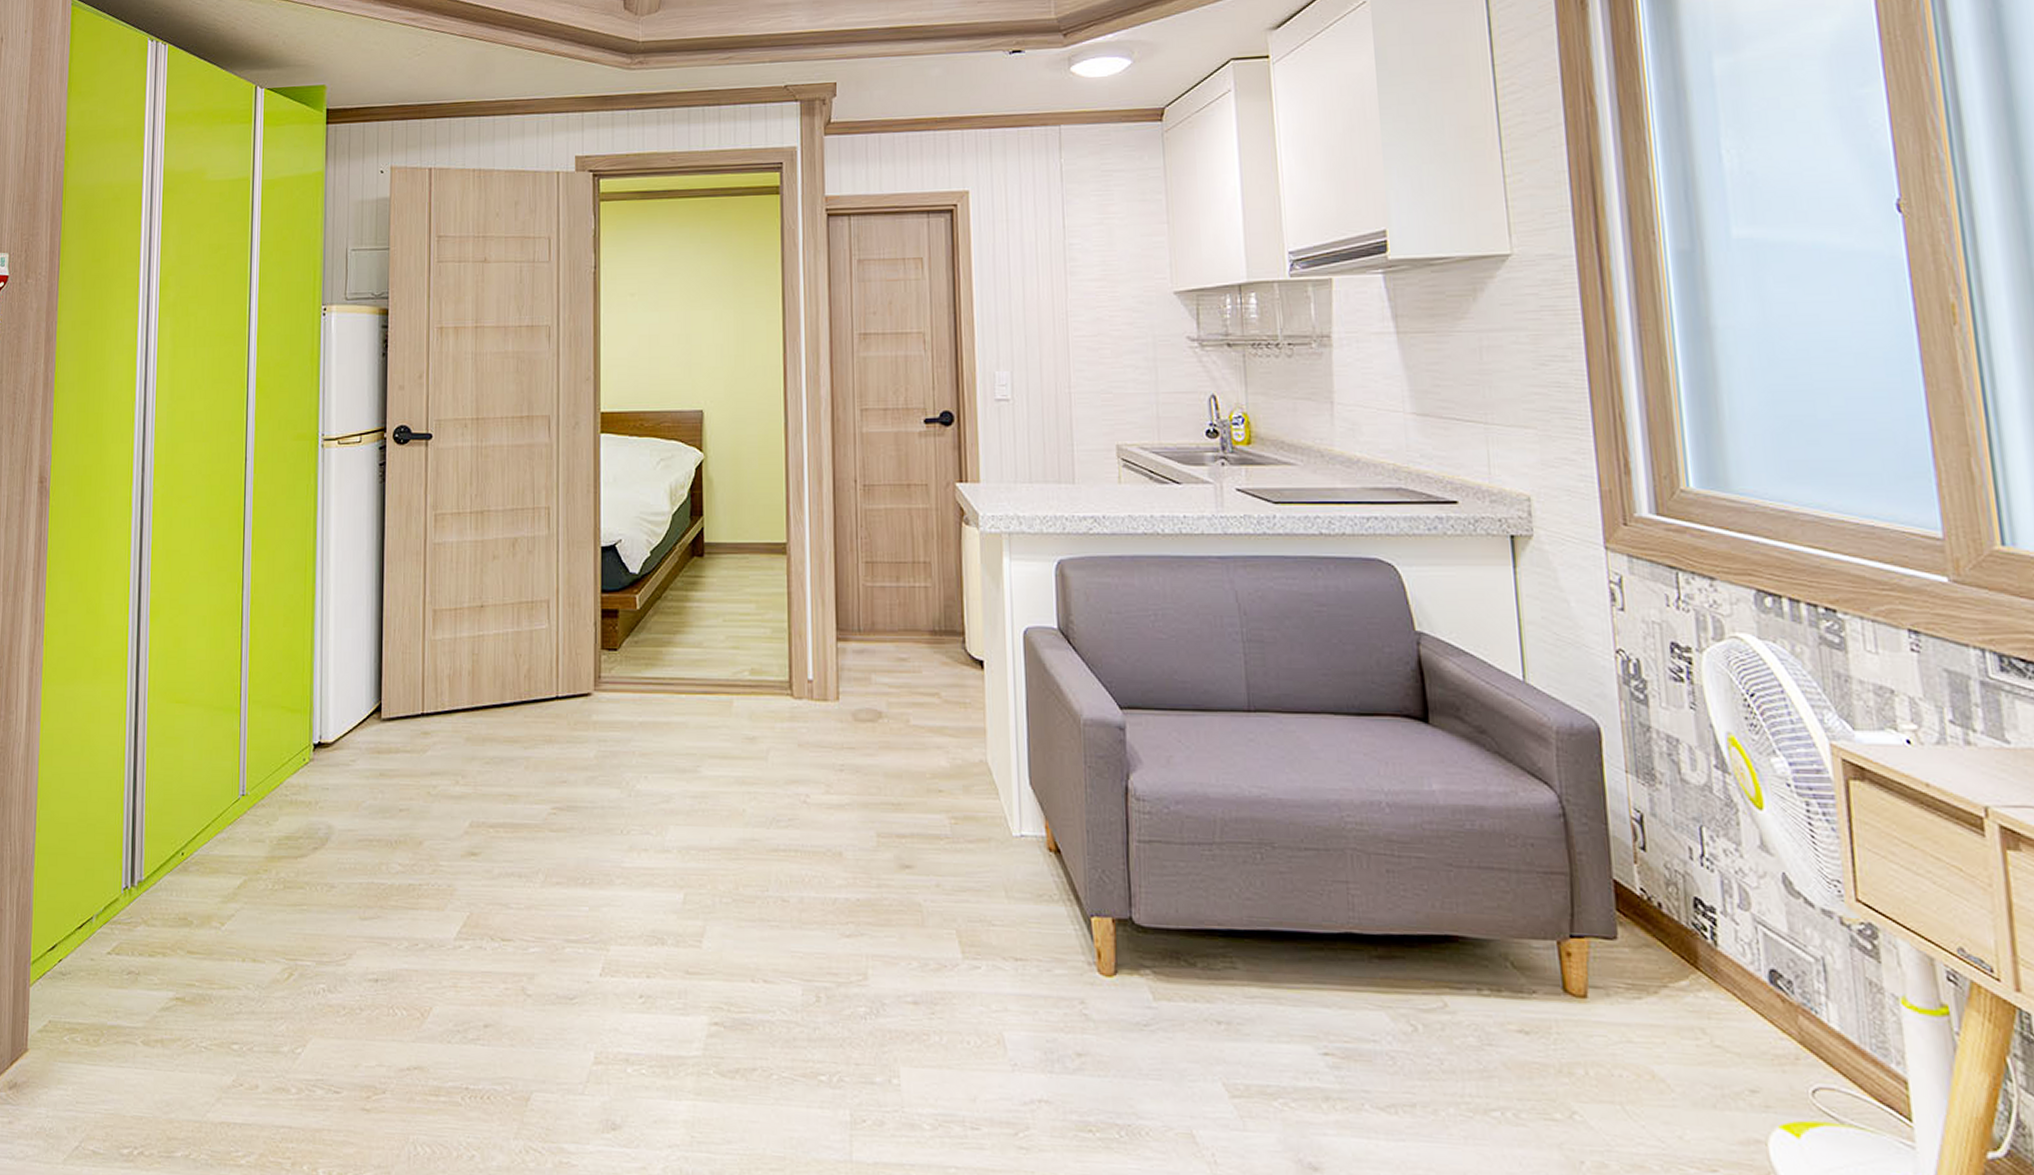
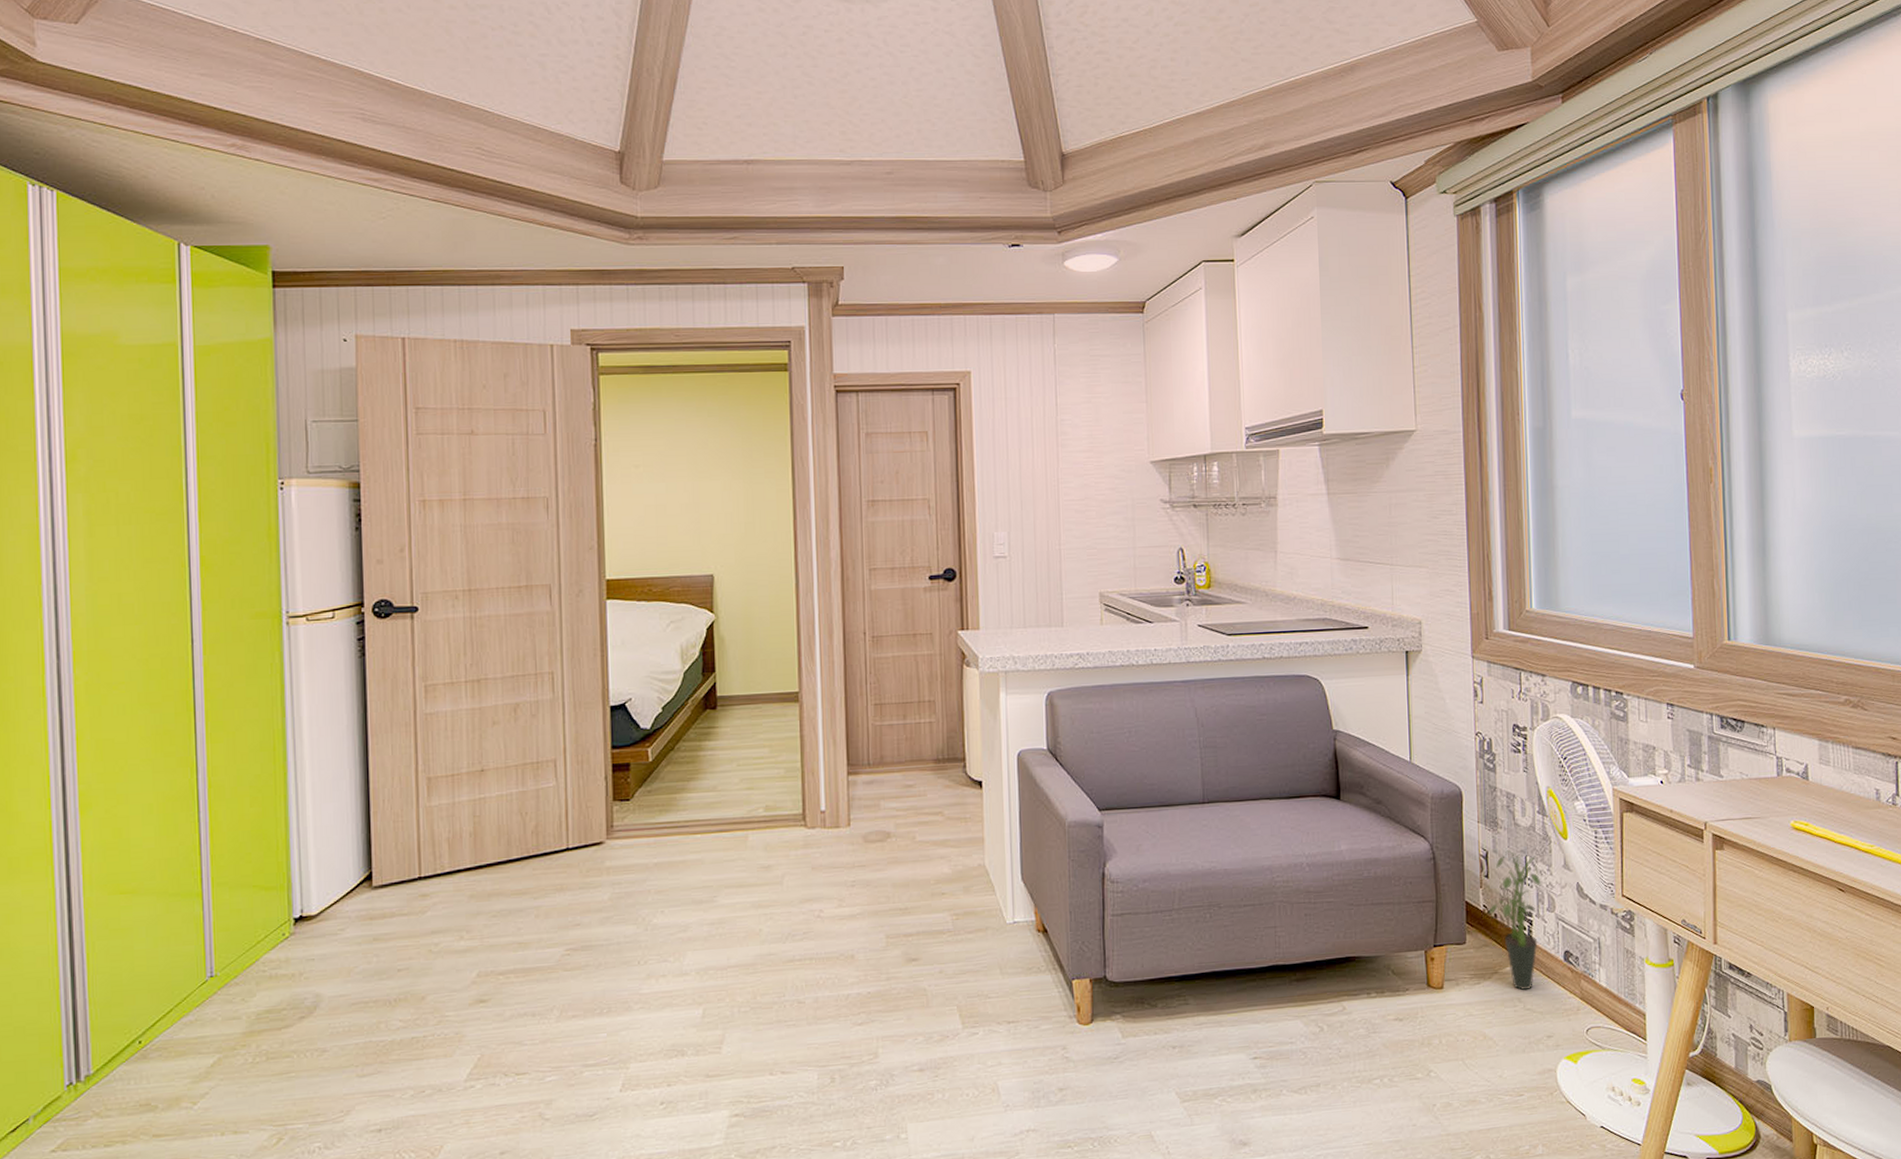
potted plant: none [1648,815,1727,1017] -> present [1488,850,1542,990]

